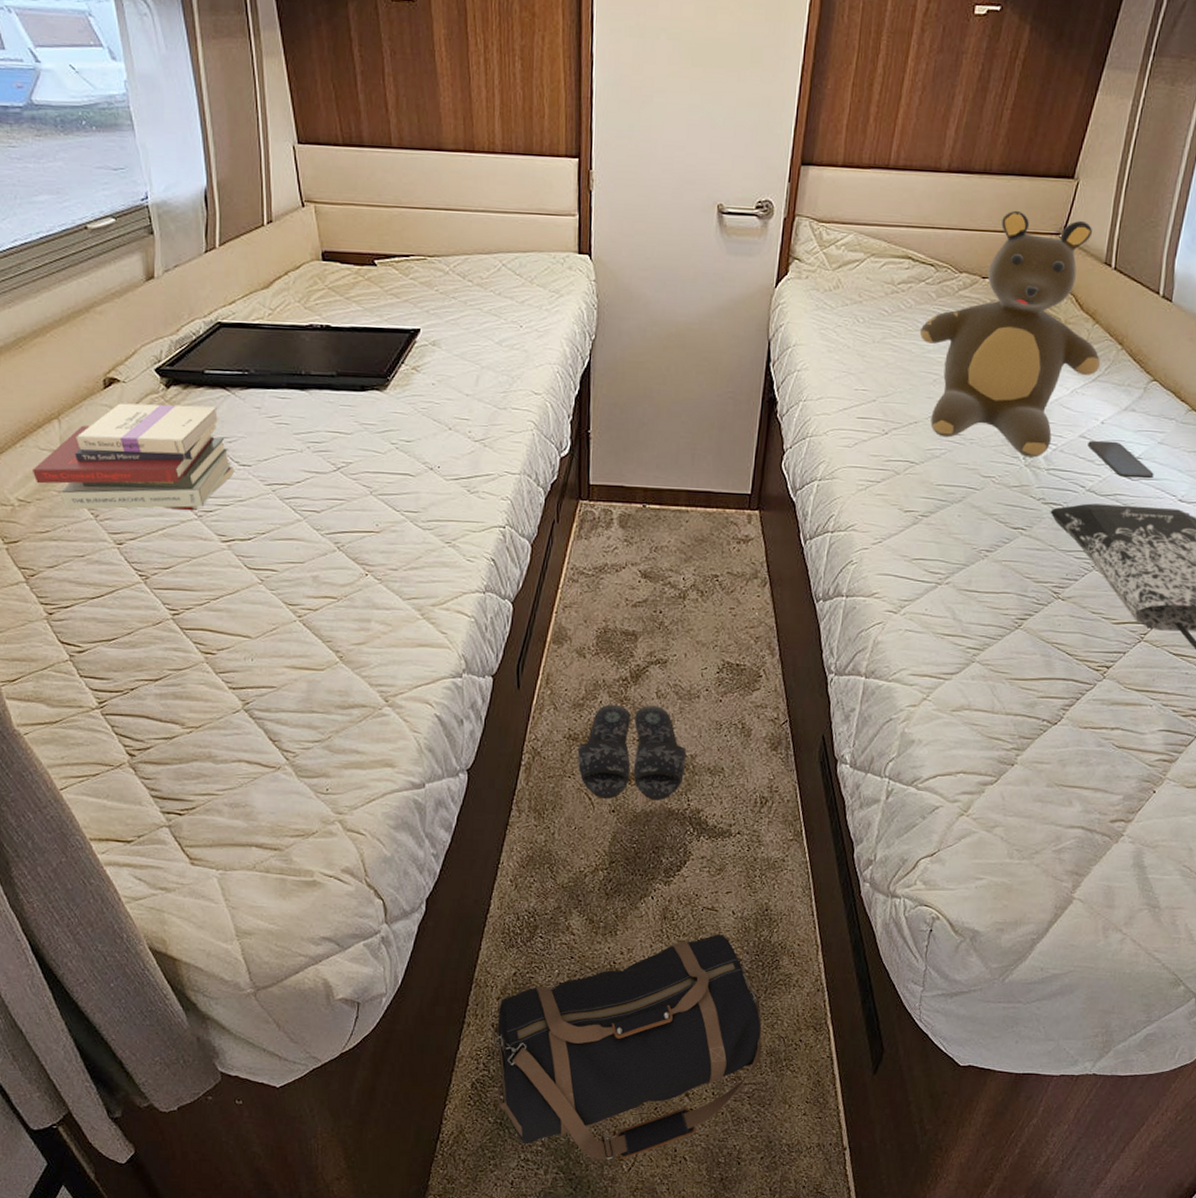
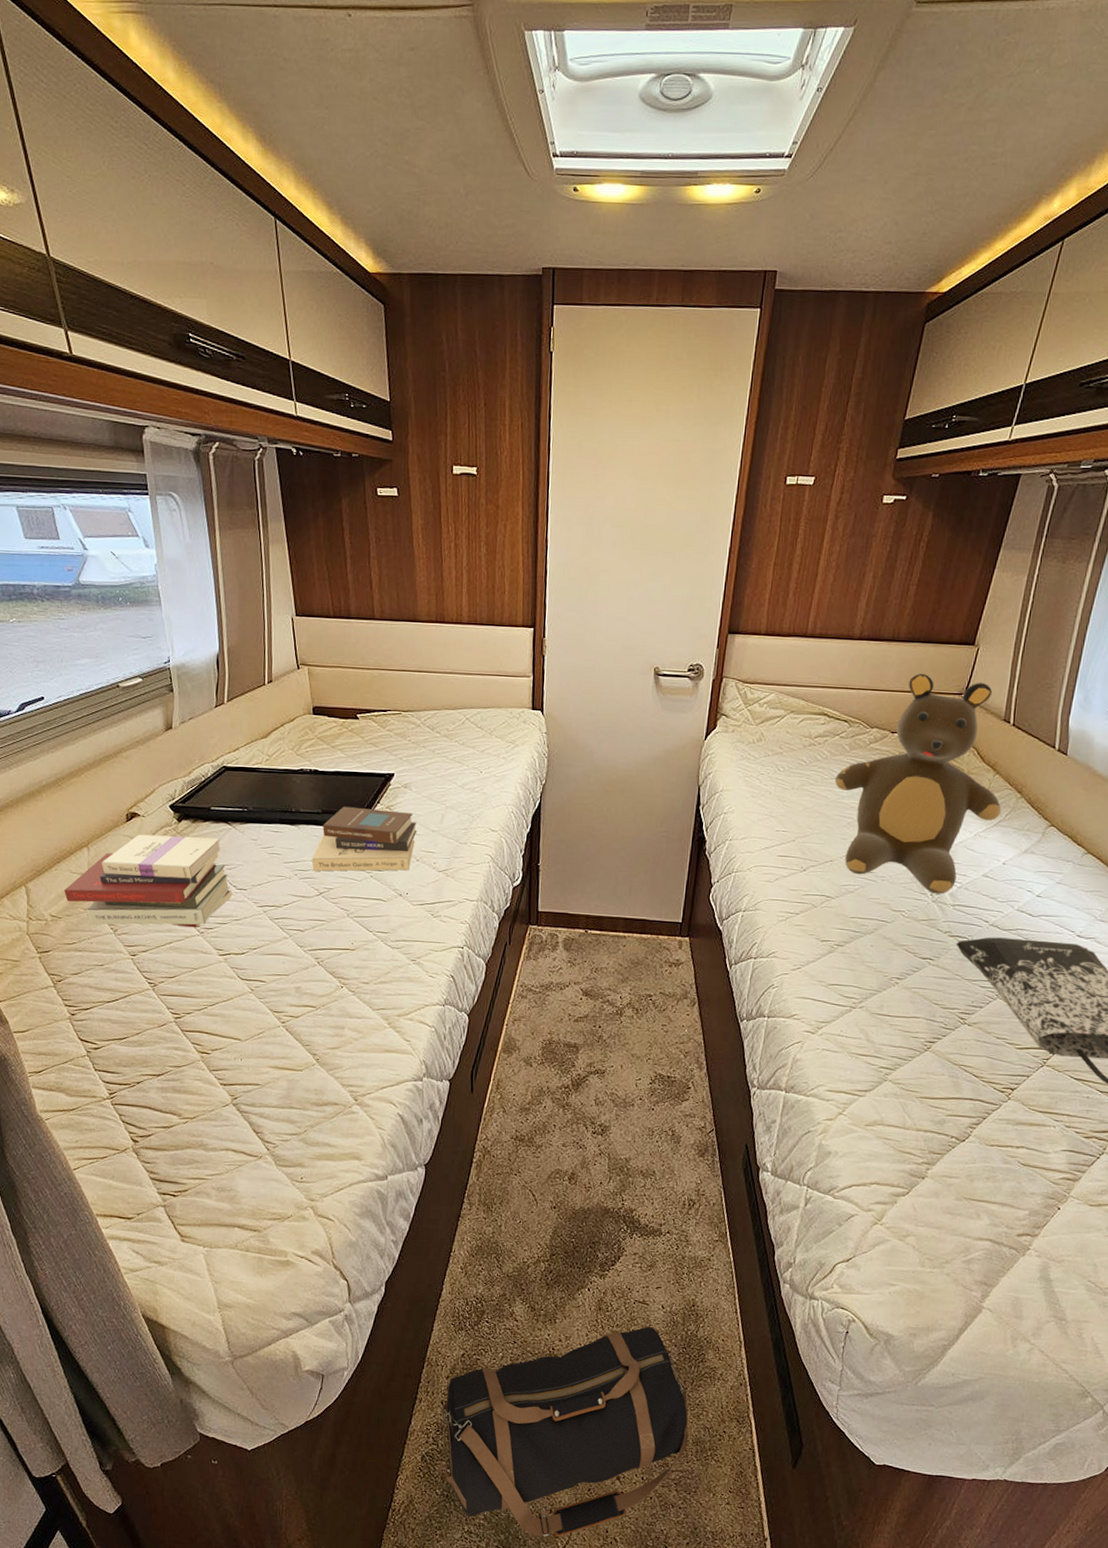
books: none [326,367,449,443] -> present [311,806,417,872]
slippers: present [577,704,686,801] -> none [523,1109,621,1199]
smartphone: present [1087,440,1154,479] -> none [990,880,1053,916]

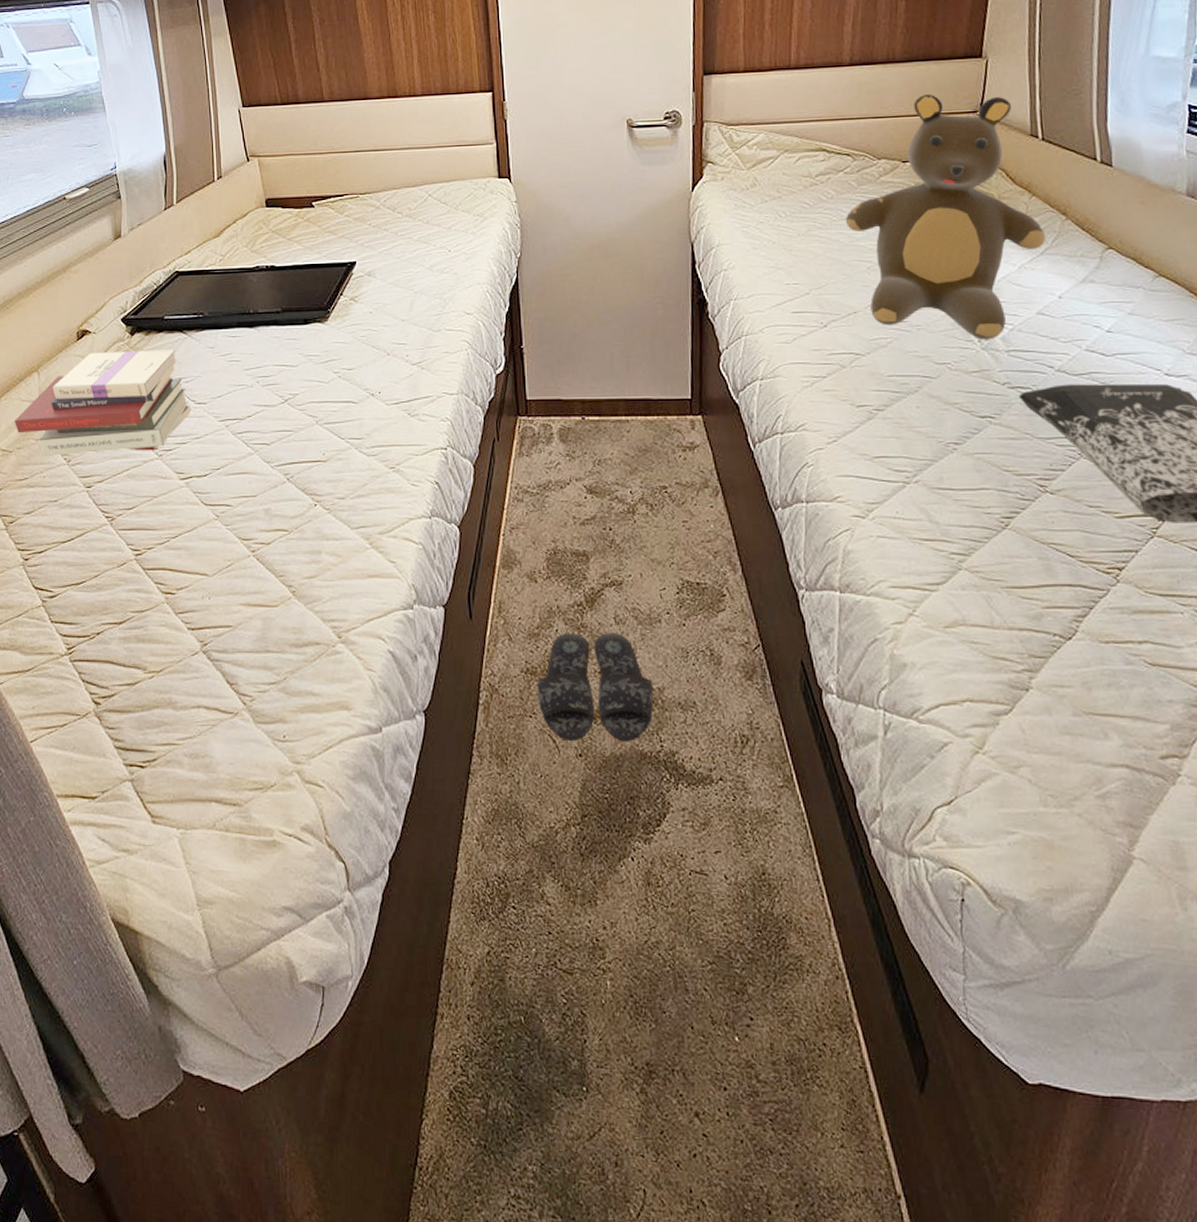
books: present [311,806,417,872] -> none [273,301,386,376]
duffel bag: present [442,1327,689,1537] -> none [469,904,780,1201]
slippers: none [523,1109,621,1199] -> present [536,633,653,742]

